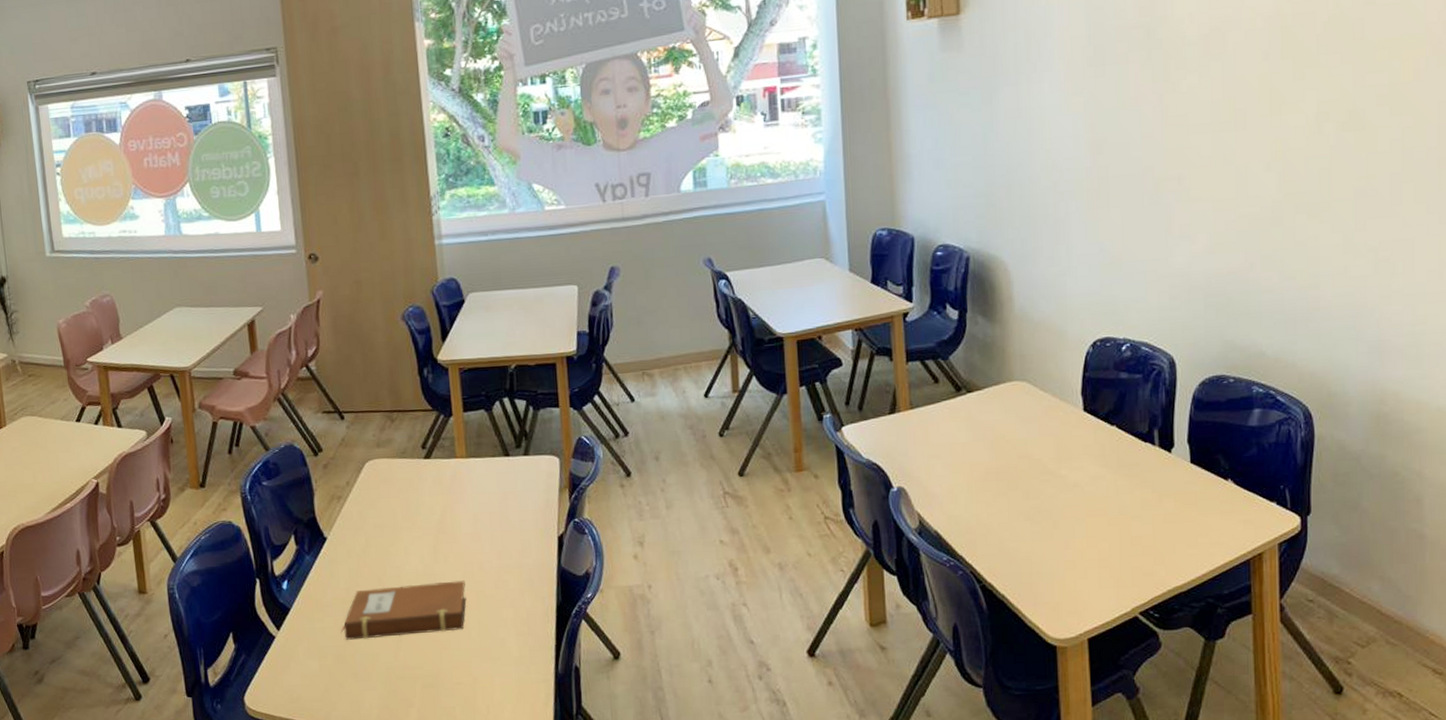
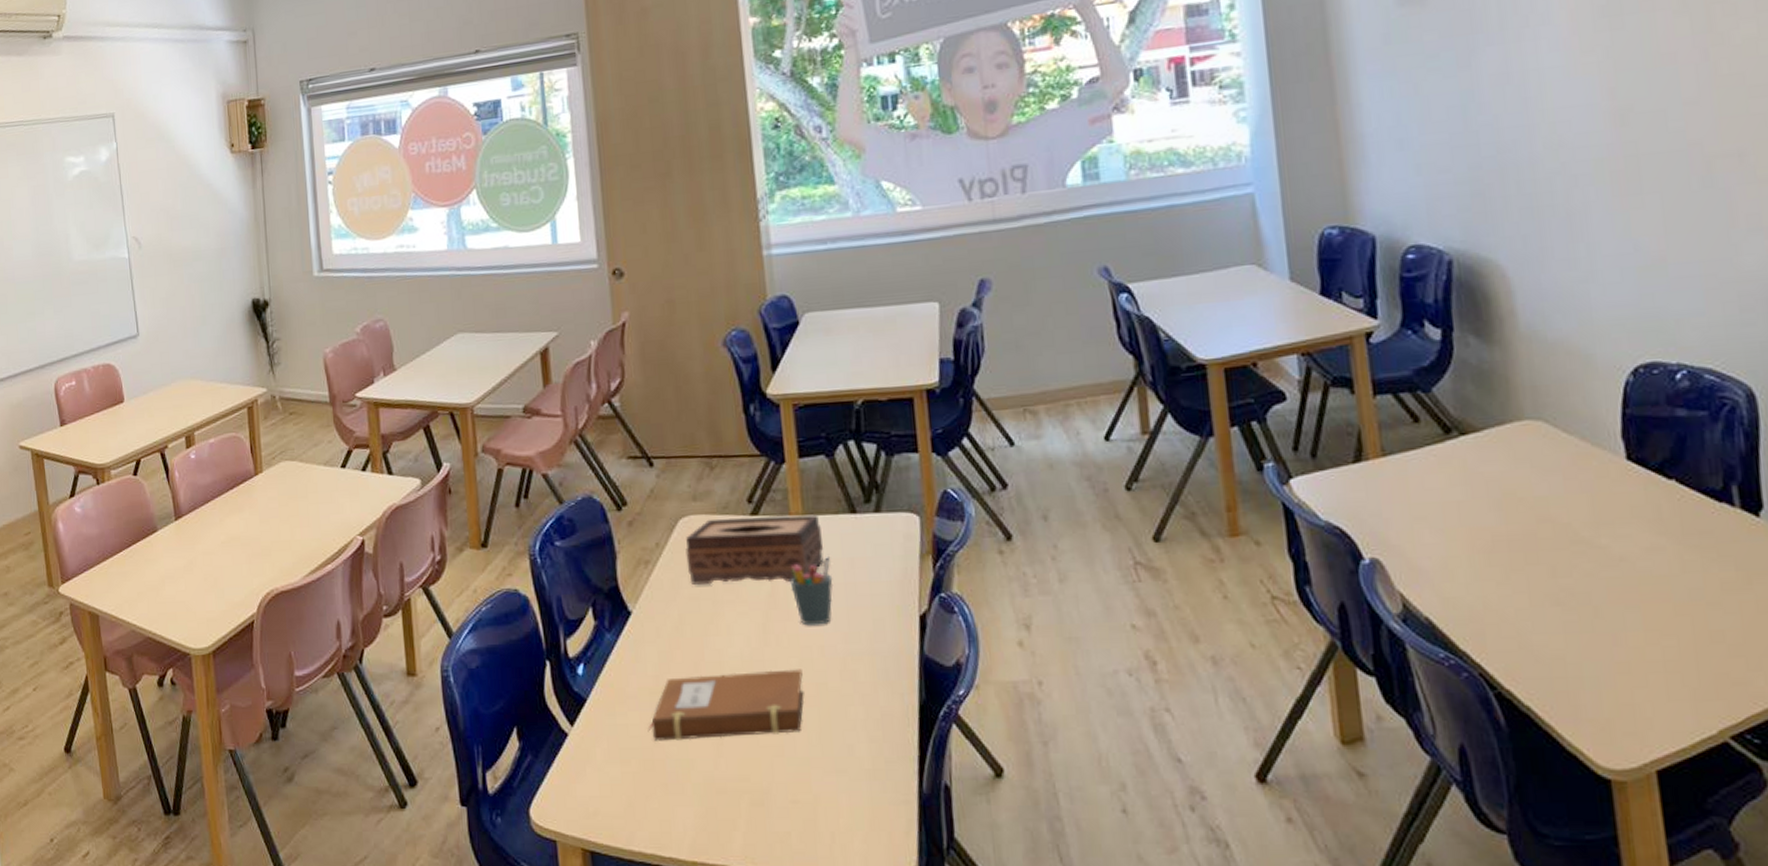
tissue box: none [371,457,483,515] -> present [686,514,824,585]
pen holder: none [456,491,490,546] -> present [790,557,833,626]

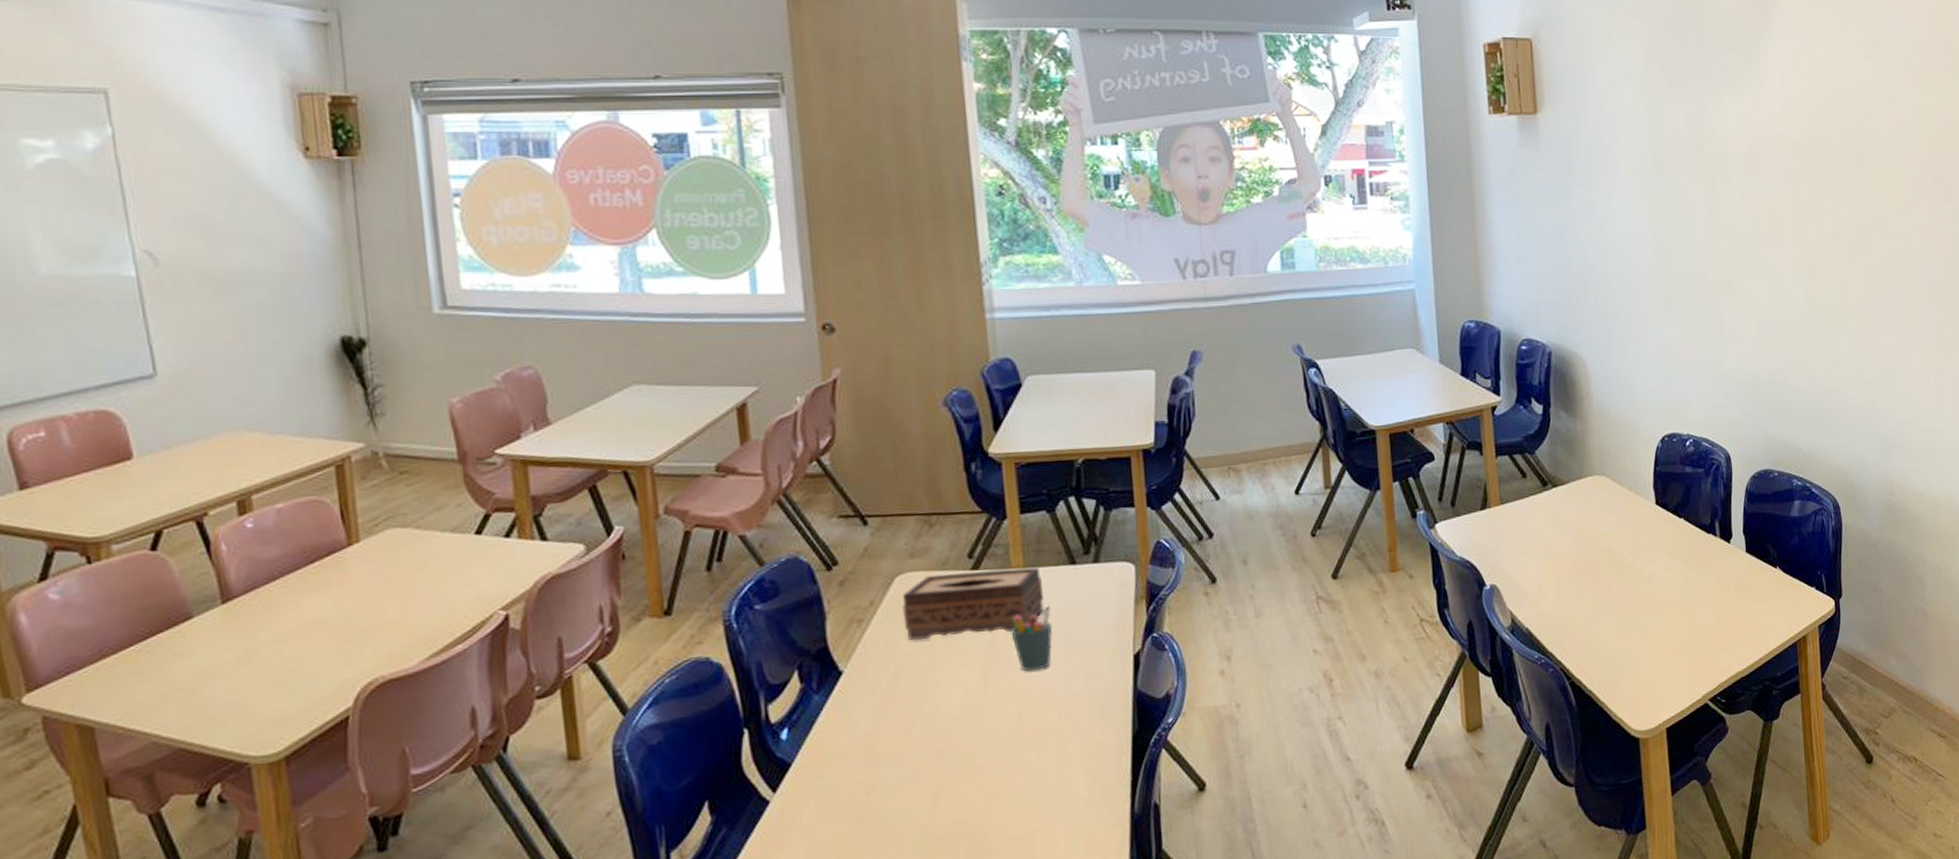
notebook: present [649,669,804,741] -> none [861,713,1024,797]

